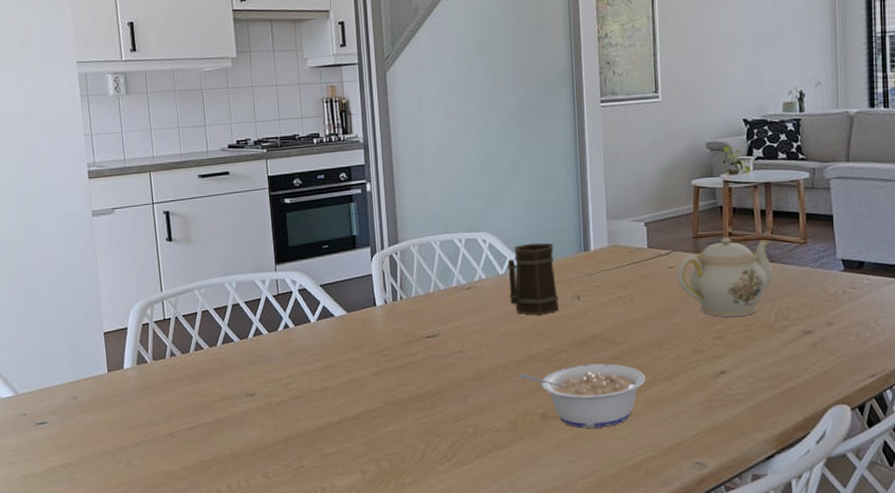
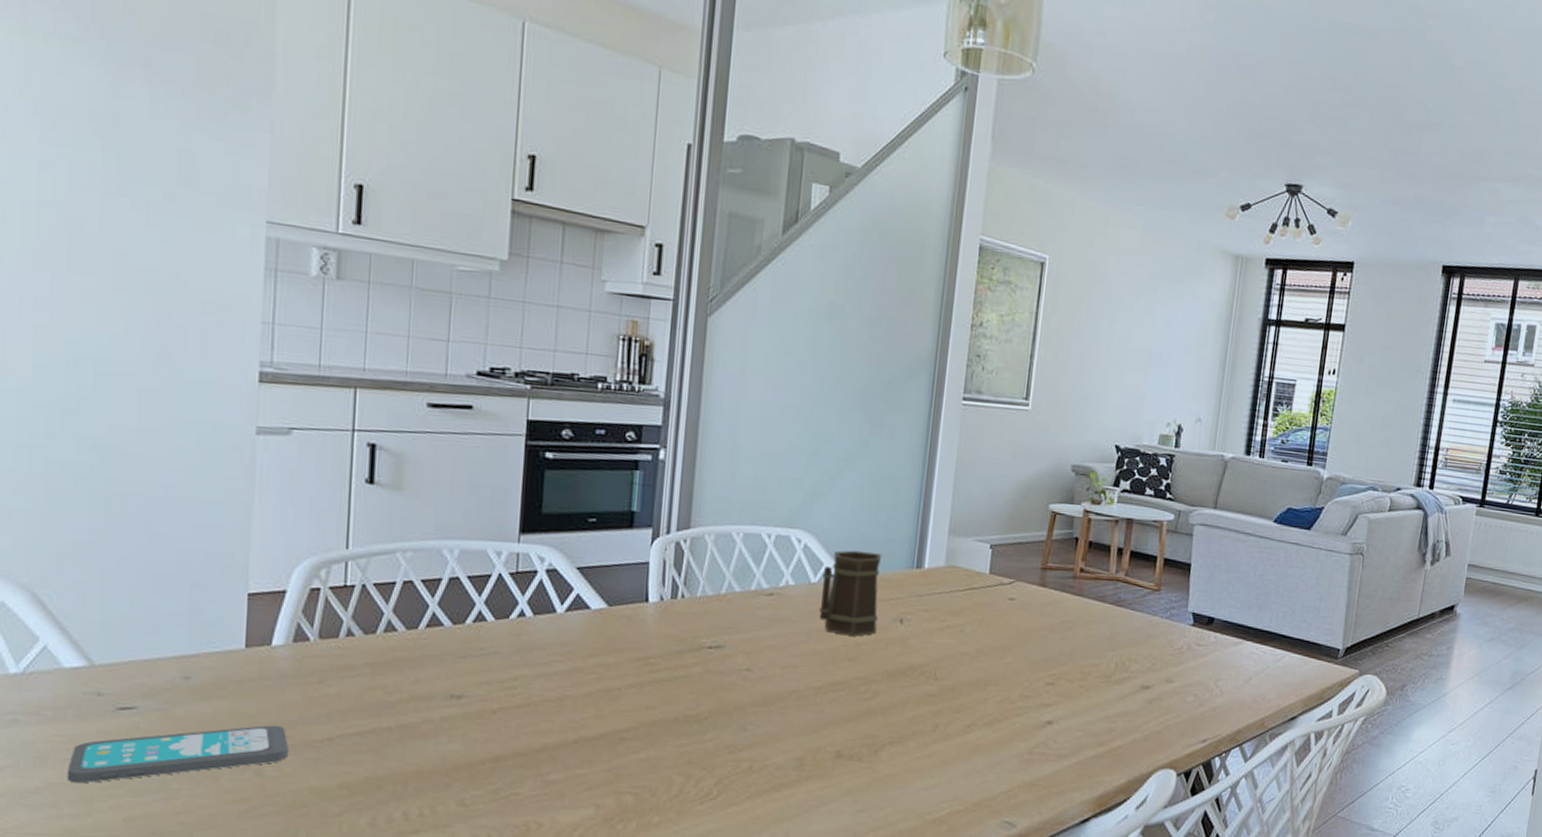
smartphone: none [13,427,146,479] -> present [67,725,290,784]
legume: present [519,363,646,428] -> none [816,699,964,774]
teapot: present [676,238,773,318] -> none [1016,573,1123,663]

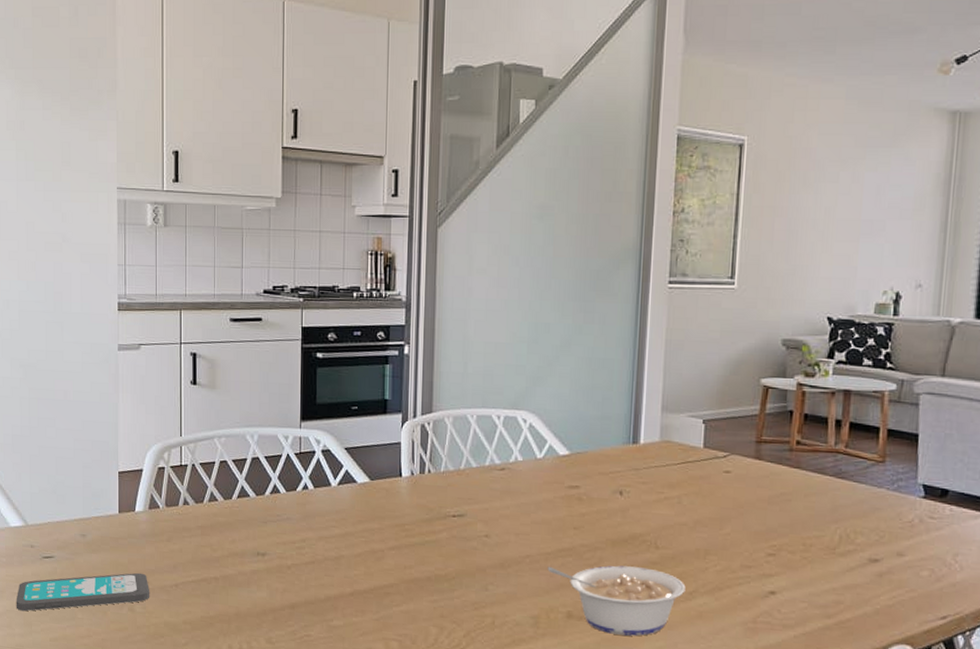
legume: none [816,699,964,774] -> present [547,565,686,636]
mug: present [819,550,882,636] -> none [545,428,600,507]

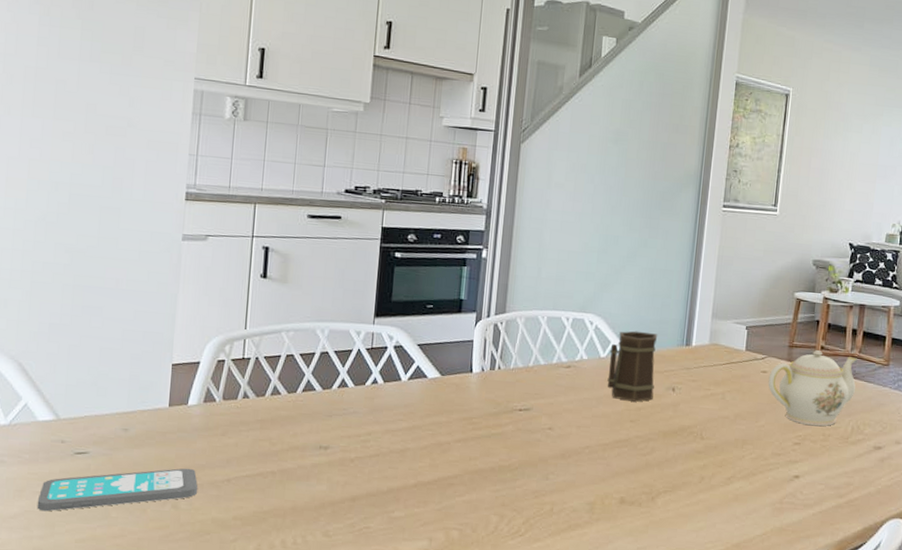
mug: none [545,428,600,507] -> present [607,330,658,402]
legume: present [547,565,686,636] -> none [604,454,725,518]
teapot: none [732,446,843,535] -> present [768,350,857,427]

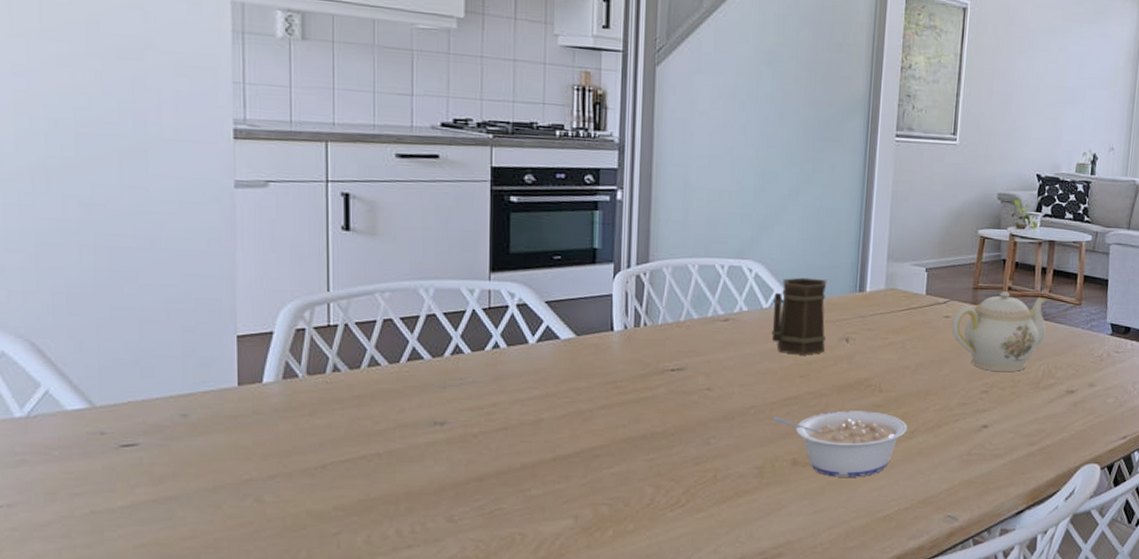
smartphone: present [37,468,198,512] -> none [76,455,286,516]
legume: none [604,454,725,518] -> present [772,410,907,477]

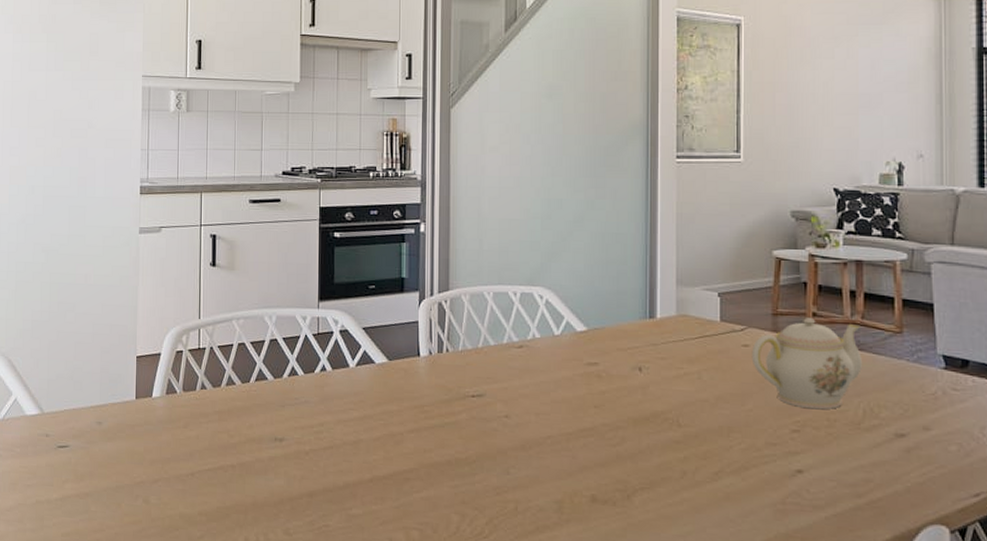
mug: present [771,277,827,355] -> none [564,303,618,384]
legume: present [772,410,907,477] -> none [569,445,711,521]

